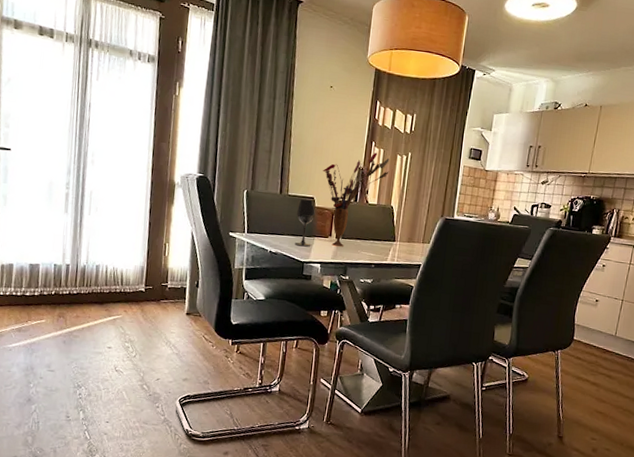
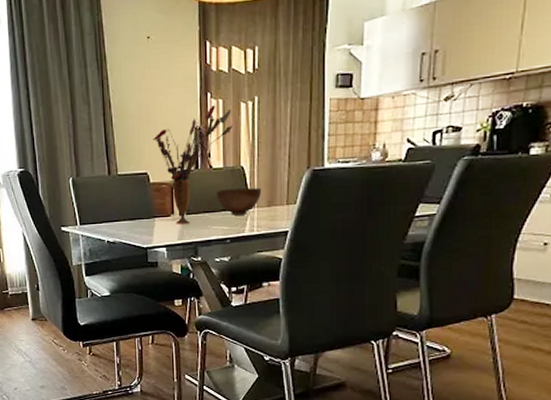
wine glass: present [295,199,316,247] -> none [130,176,152,231]
bowl: none [368,222,405,246] -> present [215,187,262,215]

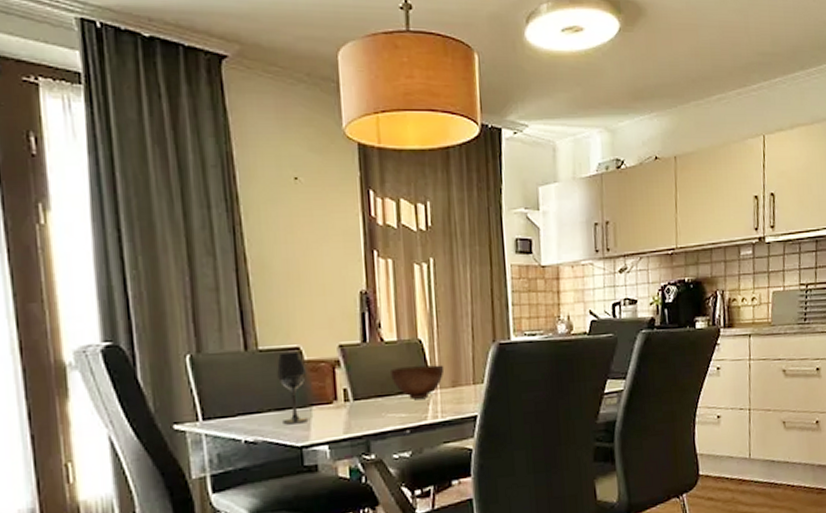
wine glass: none [130,176,152,231] -> present [277,351,309,425]
bouquet: present [153,105,233,224] -> none [306,266,406,414]

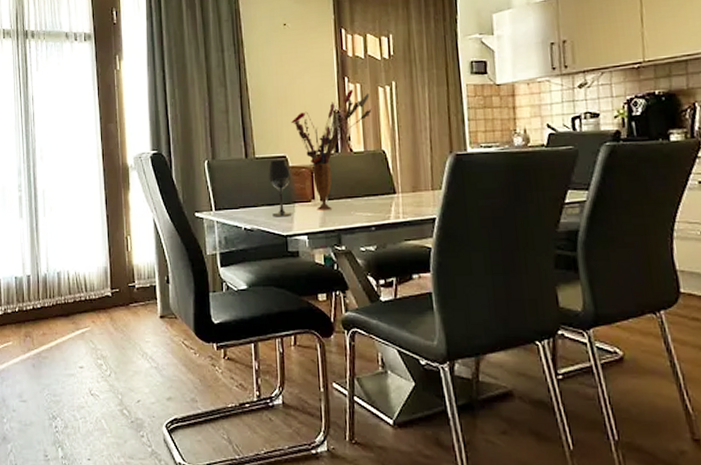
bouquet: none [306,266,406,414] -> present [291,89,372,210]
bowl: present [389,365,445,399] -> none [357,172,405,201]

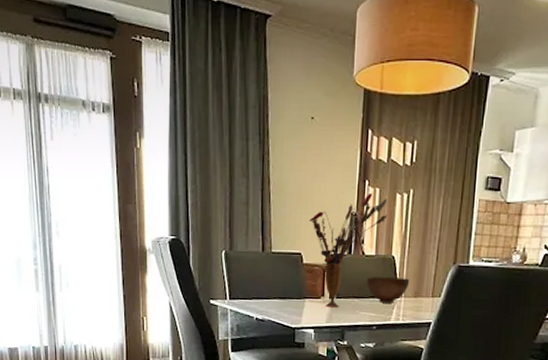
wine glass: present [268,159,292,217] -> none [283,256,304,311]
bowl: none [357,172,405,201] -> present [366,277,410,303]

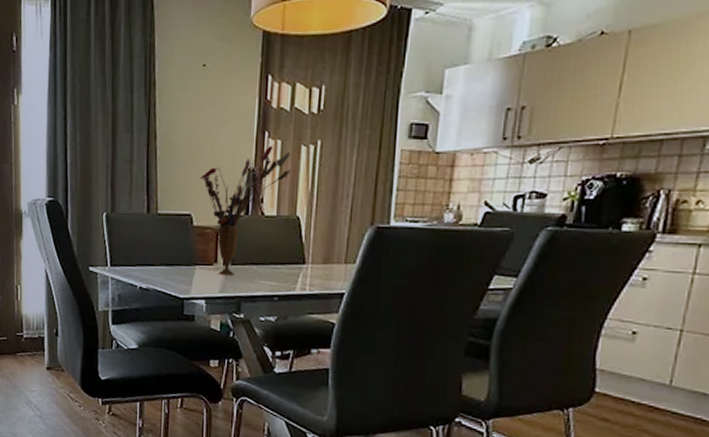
bowl: present [366,277,410,303] -> none [266,240,318,271]

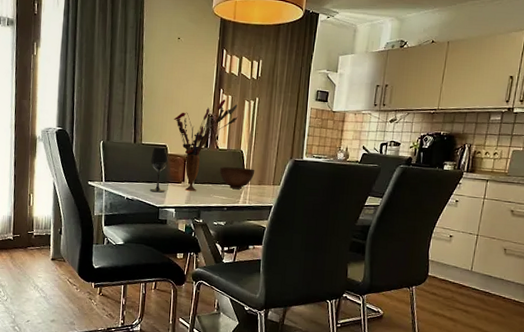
wine glass: none [170,217,194,279] -> present [150,147,168,193]
bowl: none [266,240,318,271] -> present [219,166,255,189]

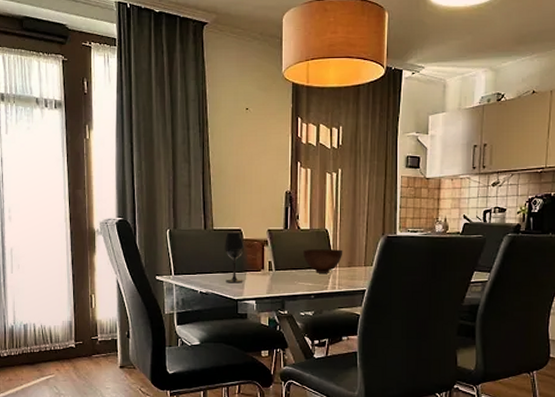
bouquet: present [174,99,238,191] -> none [247,174,319,279]

